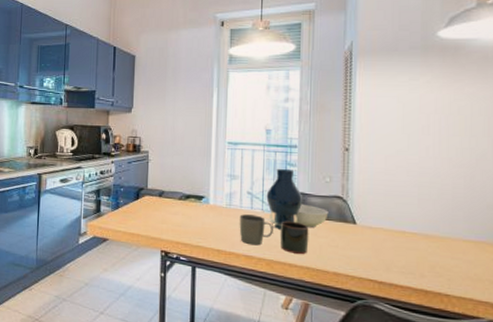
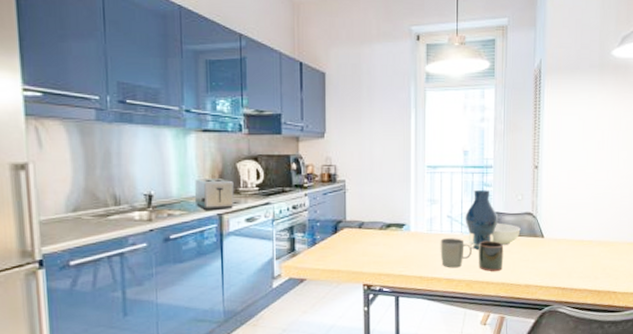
toaster: none [20,143,52,171] -> present [194,179,234,211]

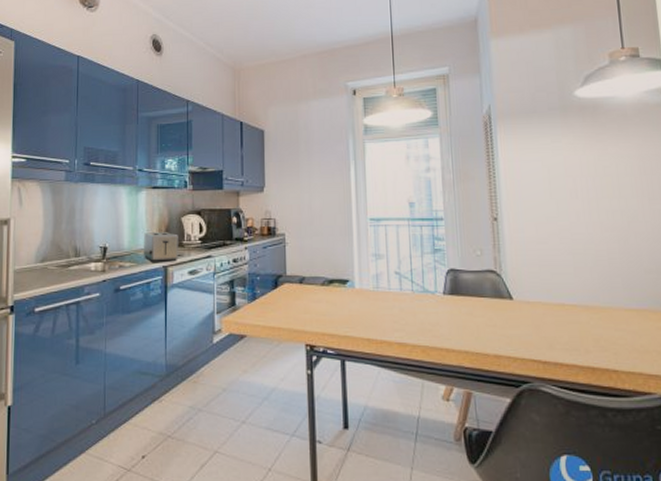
mug: present [440,238,472,268] -> none [388,297,426,331]
vase: present [465,189,499,250] -> none [415,243,455,311]
mug: present [478,240,504,271] -> none [433,301,465,337]
bowl: present [492,223,521,245] -> none [449,281,483,306]

